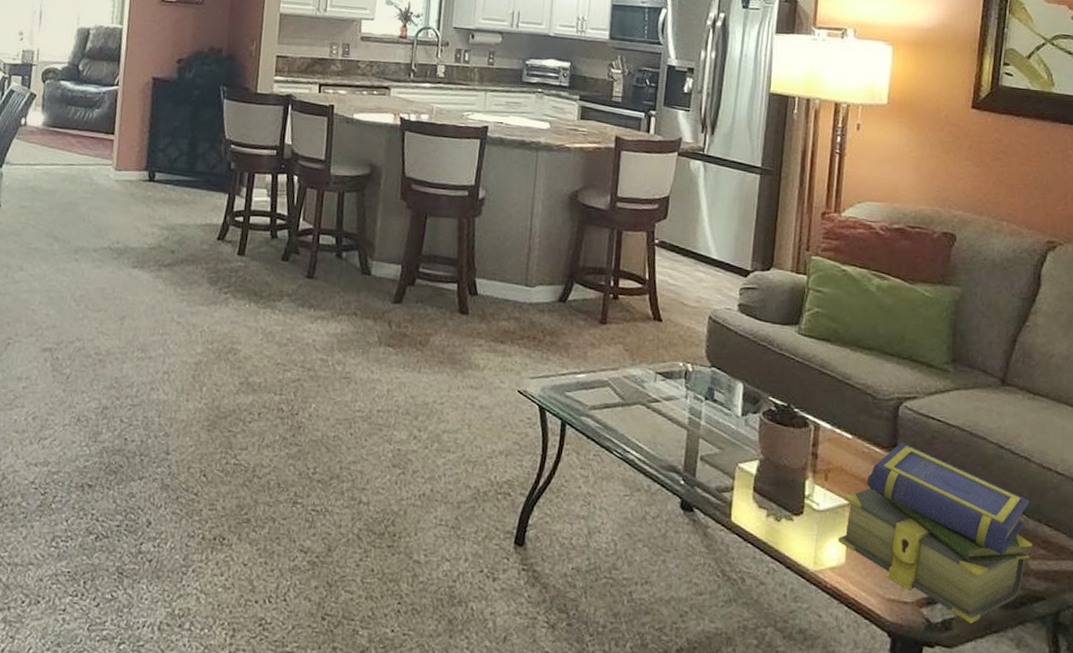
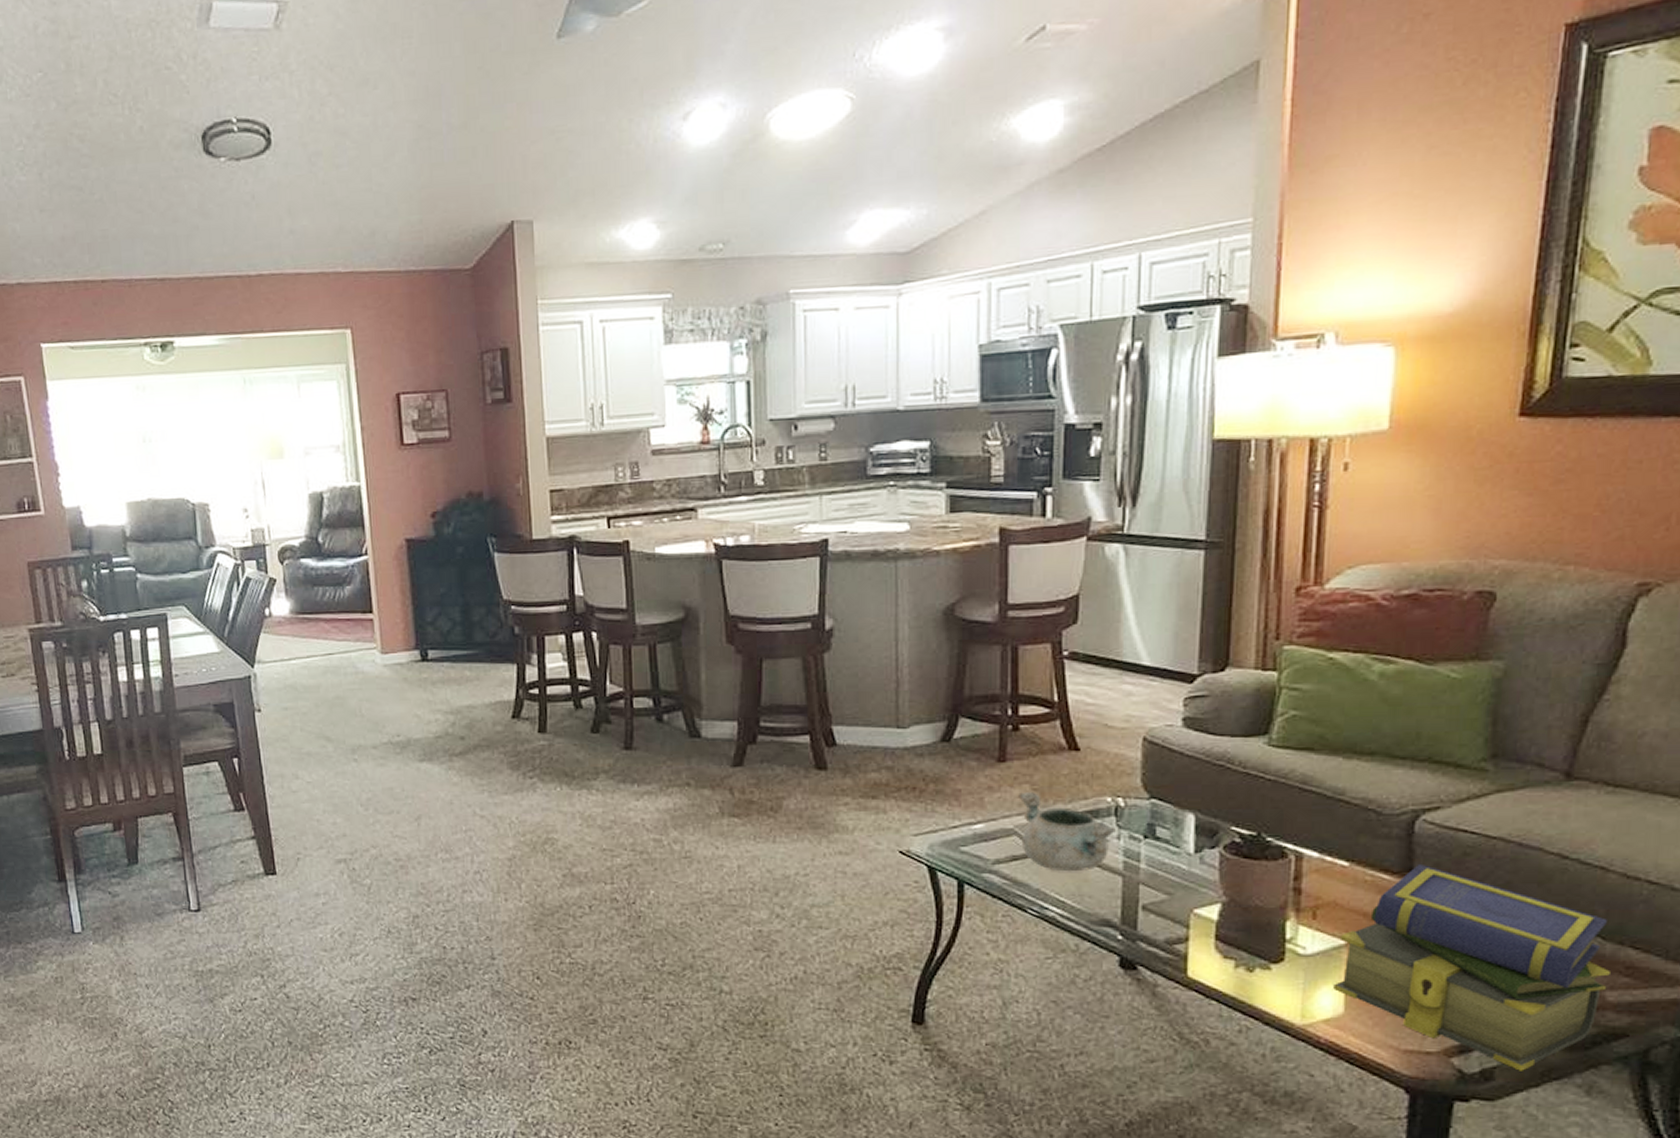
decorative bowl: none [613,351,686,423] -> present [1018,792,1117,872]

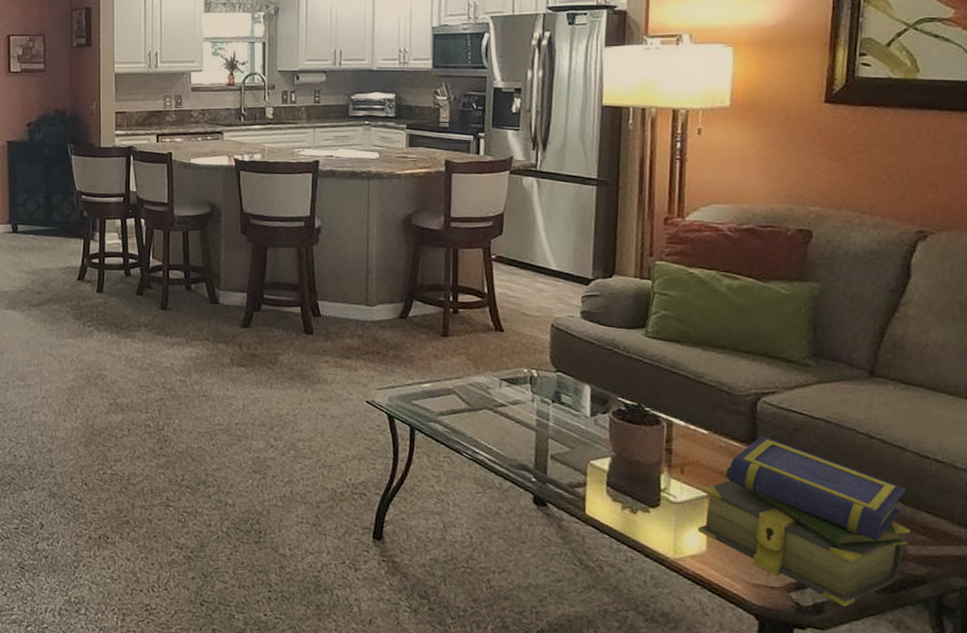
decorative bowl: present [1018,792,1117,872] -> none [457,361,532,426]

